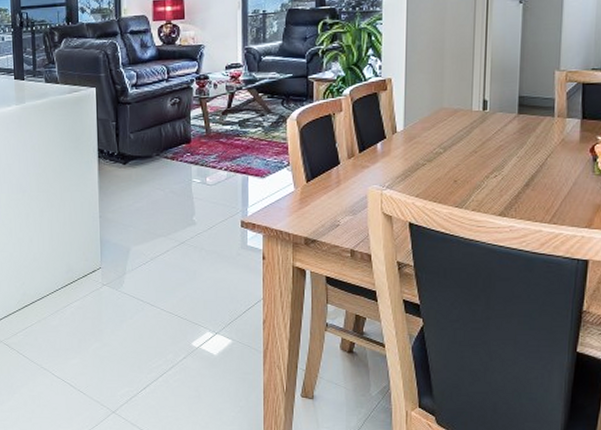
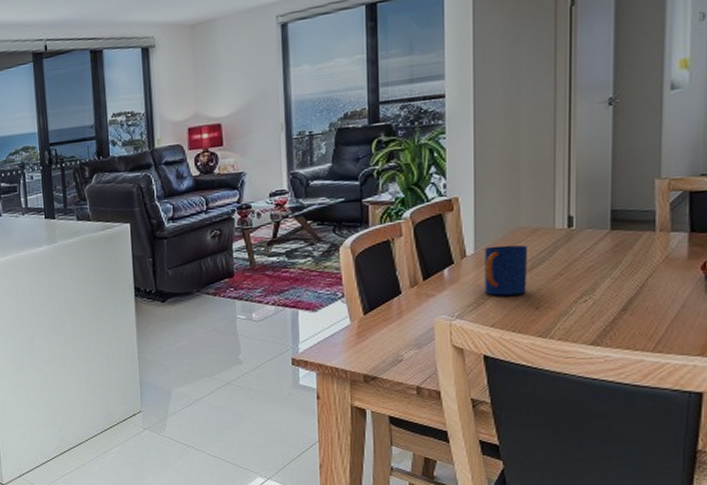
mug: none [412,123,449,169] -> present [485,245,528,296]

